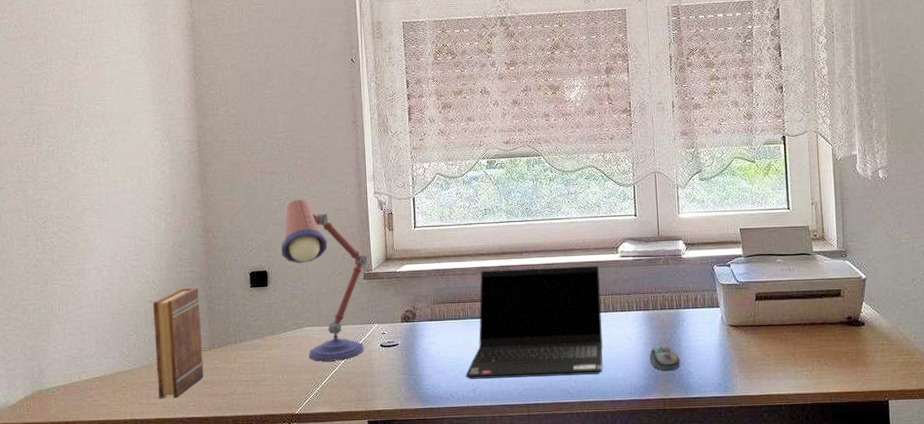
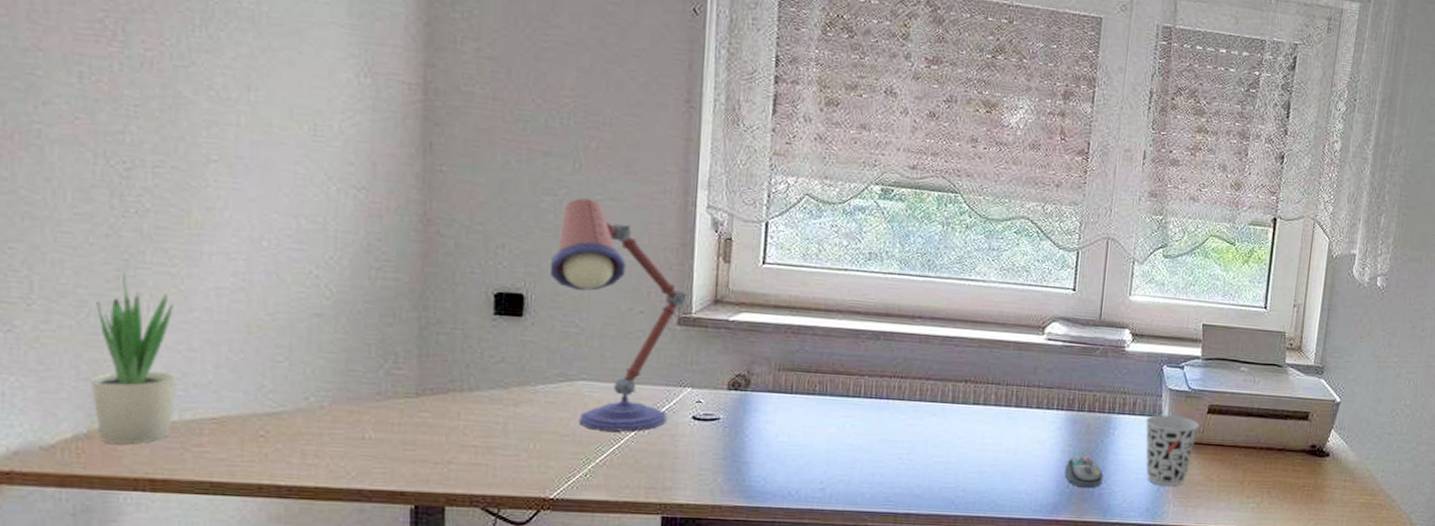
potted plant: none [31,288,77,400] -> present [89,273,178,444]
book: present [153,287,204,399] -> none [321,302,408,460]
laptop computer: present [466,266,603,379] -> none [813,334,1016,484]
cup: none [707,305,751,364] -> present [1145,414,1199,486]

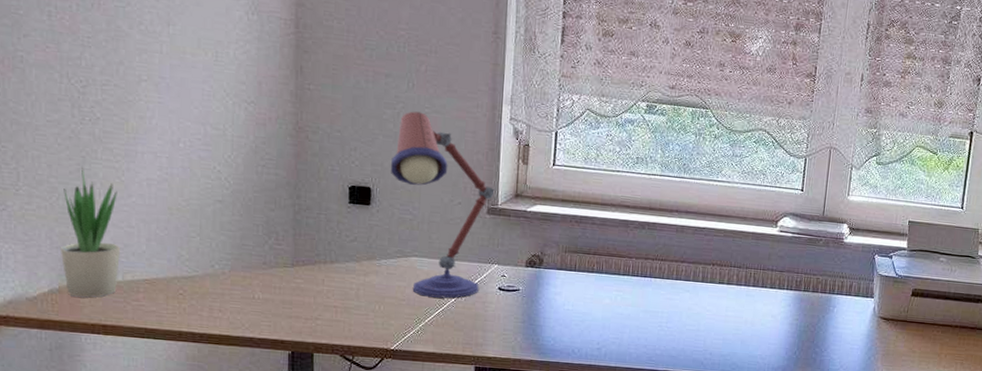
computer mouse: present [1065,455,1104,488] -> none [792,327,824,355]
cup: present [1145,414,1199,486] -> none [859,296,904,356]

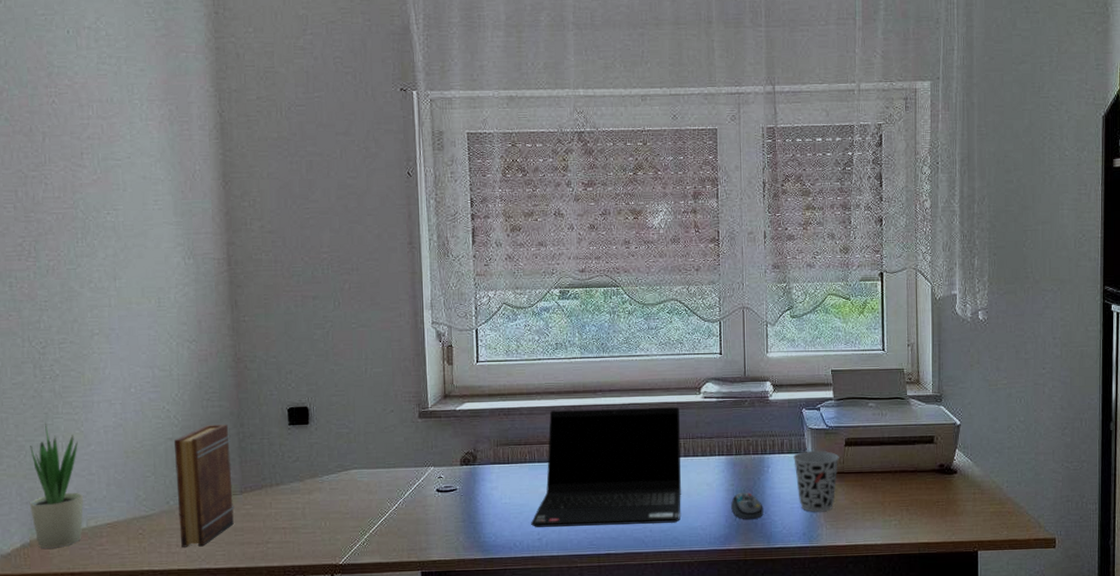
book: none [223,192,285,315] -> present [175,423,235,547]
desk lamp: present [391,111,496,299] -> none [325,328,425,507]
laptop computer: none [592,224,754,349] -> present [531,407,681,527]
computer mouse: none [792,327,824,355] -> present [731,492,764,520]
cup: none [859,296,904,356] -> present [793,450,839,512]

